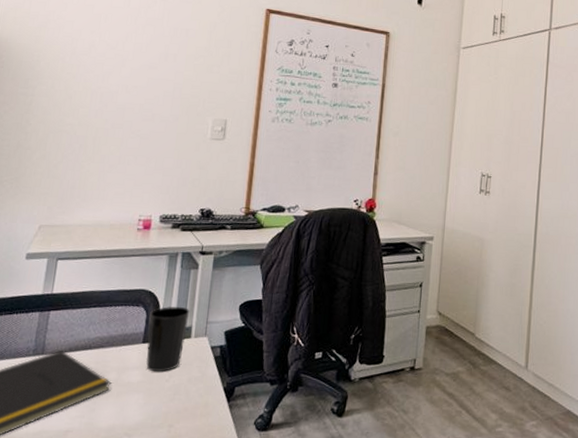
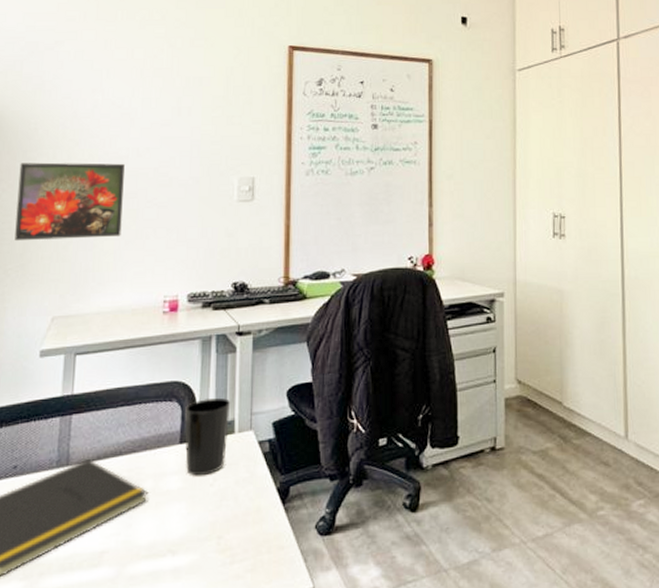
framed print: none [12,89,114,161] -> present [15,162,125,240]

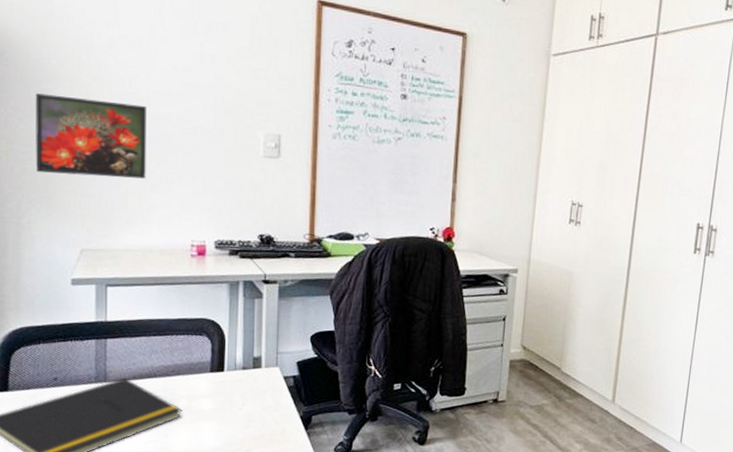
cup: present [185,398,231,476] -> none [215,336,258,401]

